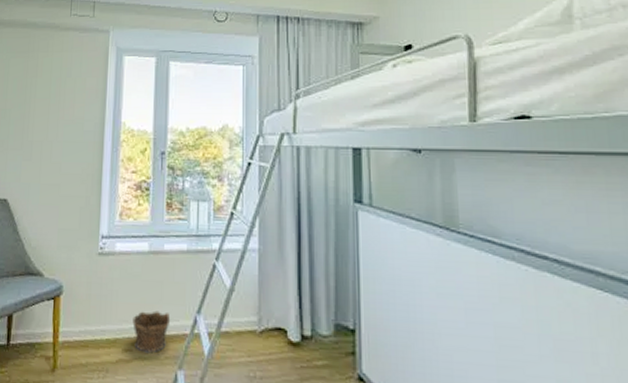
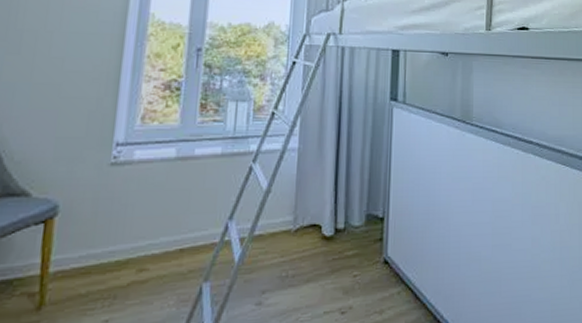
clay pot: present [132,310,171,353] -> none [151,221,198,270]

